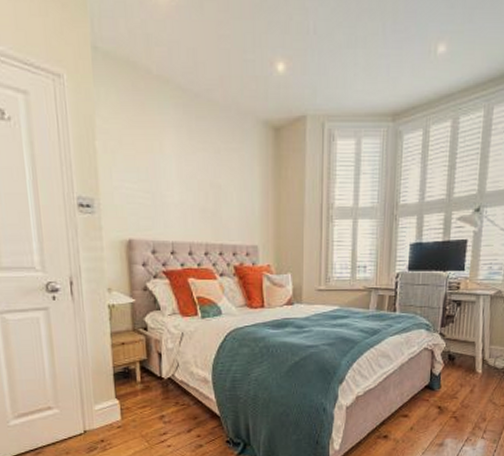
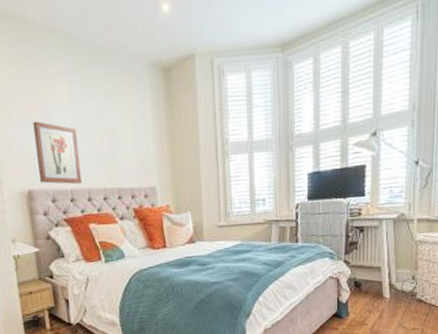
wall art: none [138,170,184,237] -> present [33,121,82,185]

